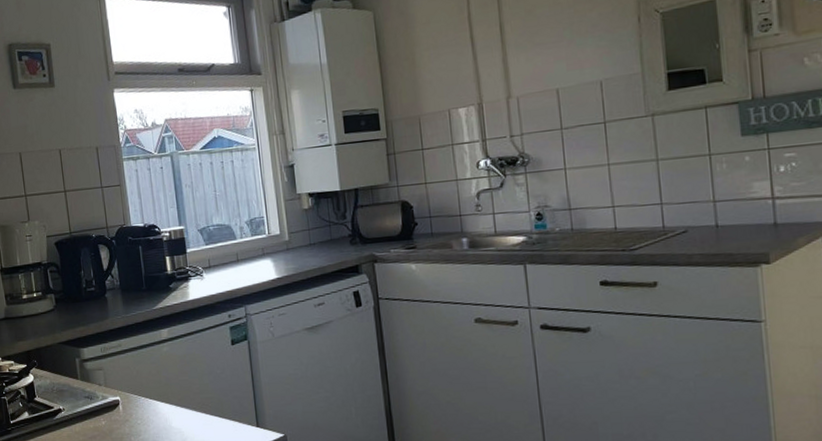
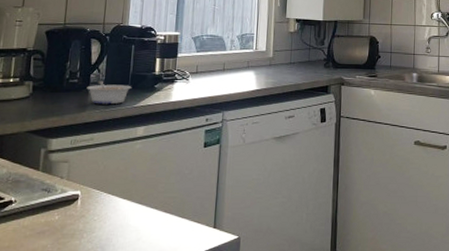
legume: none [104,286,148,311] -> present [86,80,132,105]

